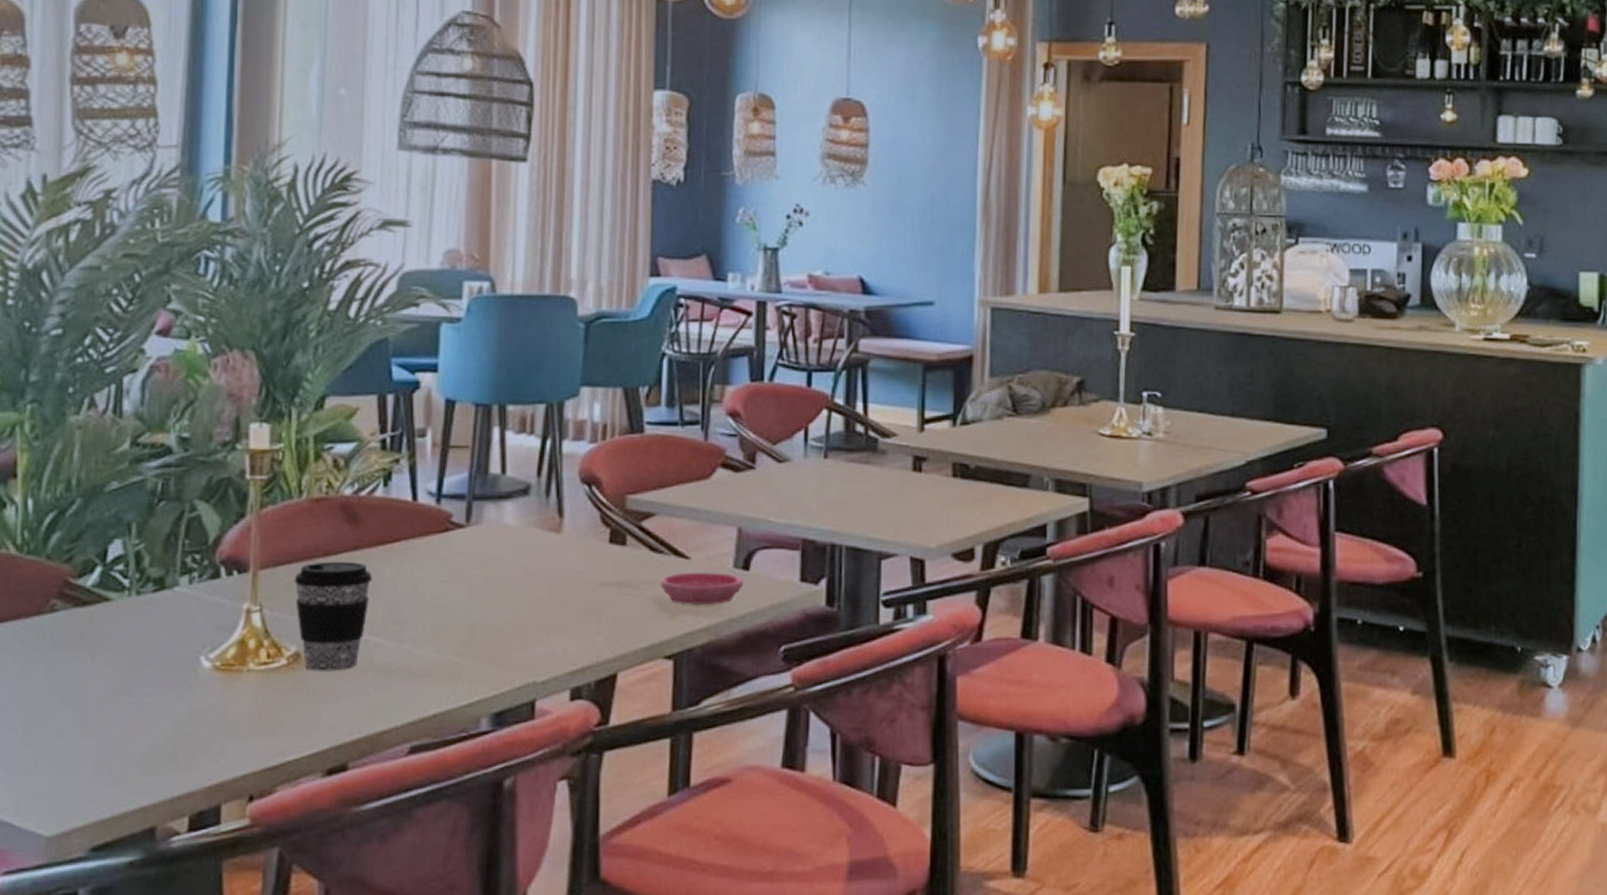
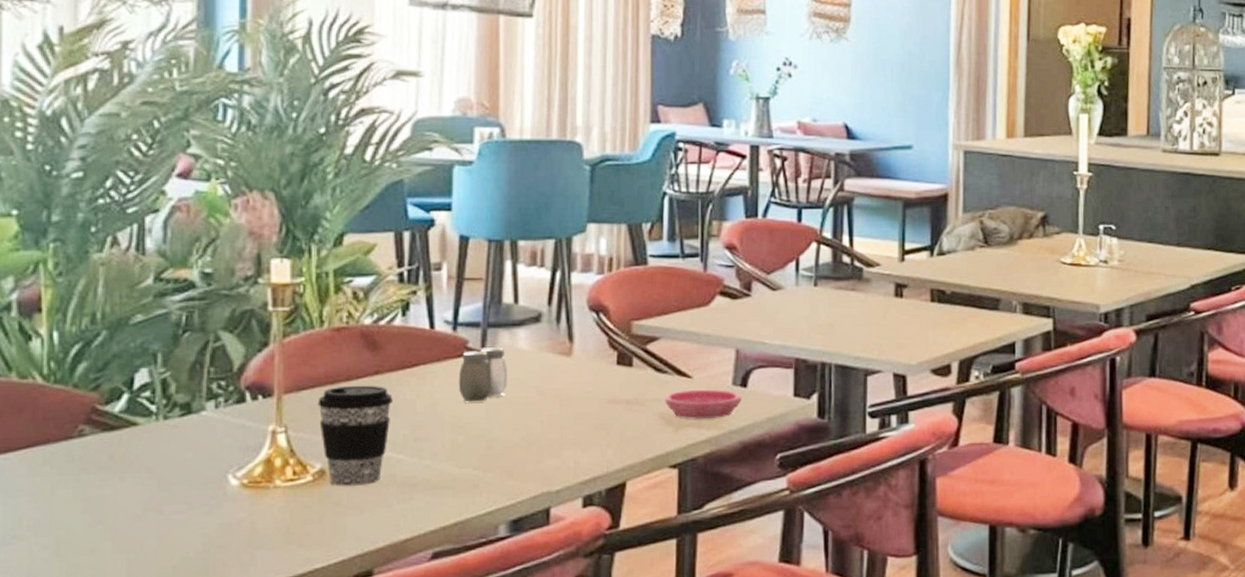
salt and pepper shaker: none [441,522,494,582] -> present [458,347,508,402]

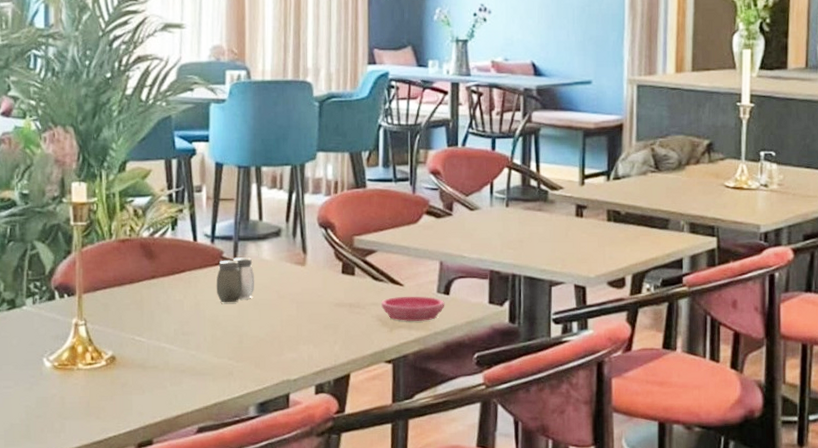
coffee cup: present [317,385,393,486] -> none [109,287,166,370]

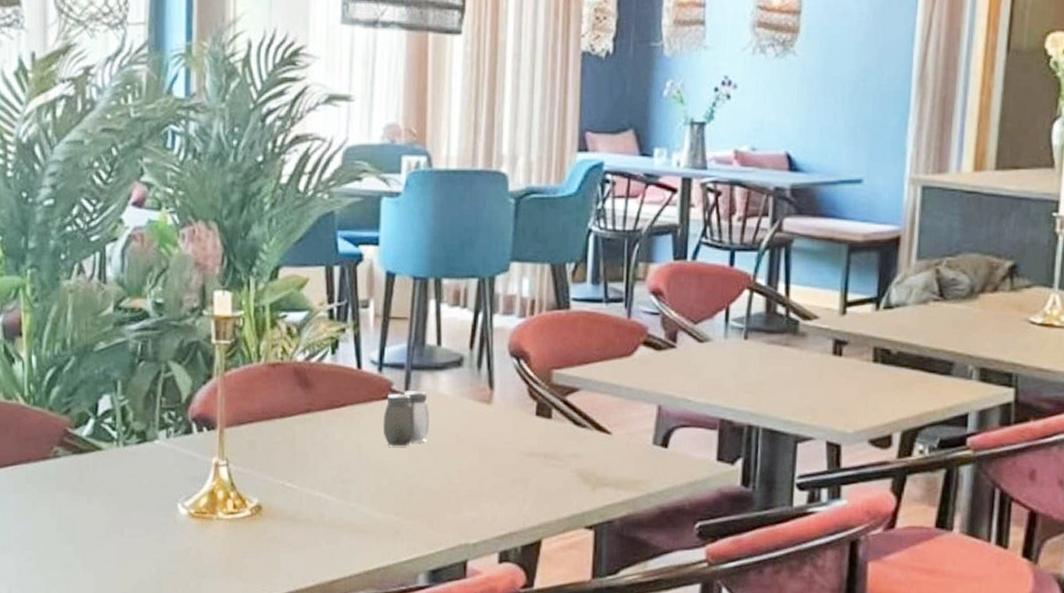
saucer: present [381,296,445,322] -> none [583,447,662,480]

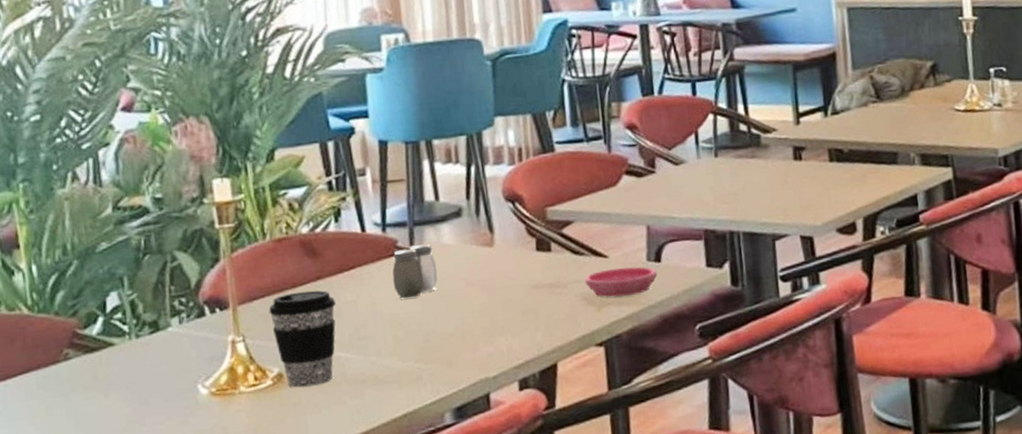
coffee cup: none [255,422,322,523] -> present [268,290,336,388]
saucer: none [583,447,662,480] -> present [585,266,658,298]

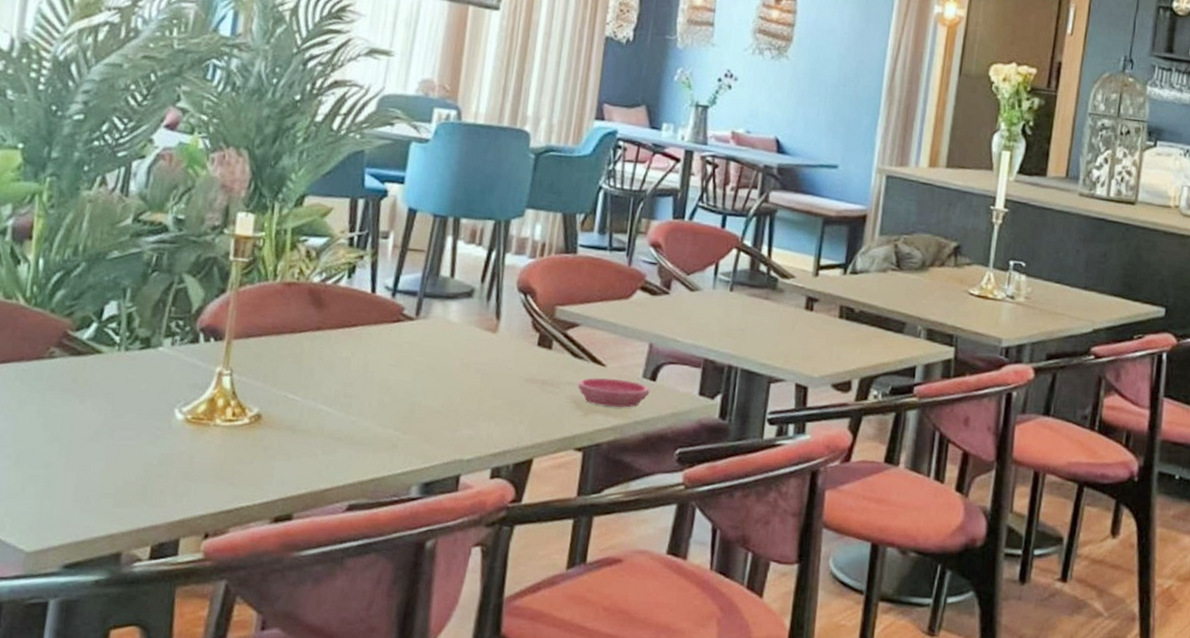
coffee cup: present [268,290,336,388] -> none [261,337,330,433]
salt and pepper shaker: present [392,244,438,299] -> none [390,316,437,367]

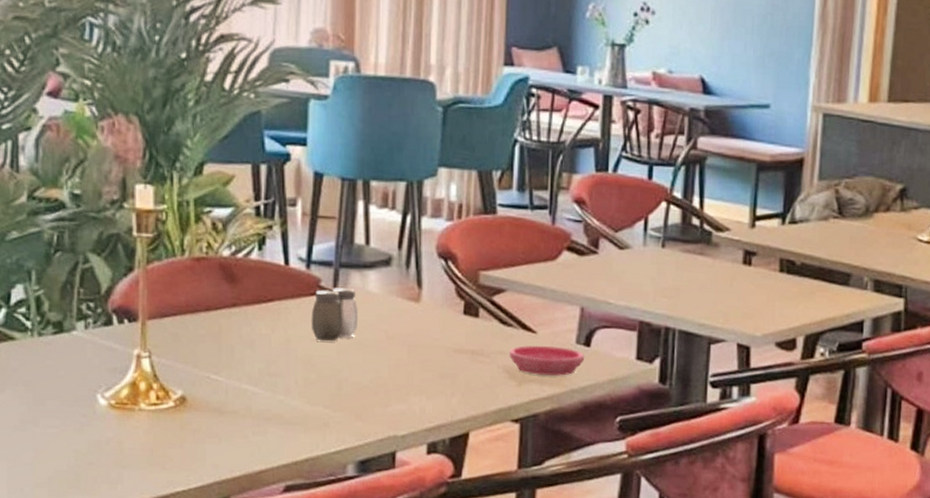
salt and pepper shaker: none [390,316,437,367] -> present [311,287,359,342]

